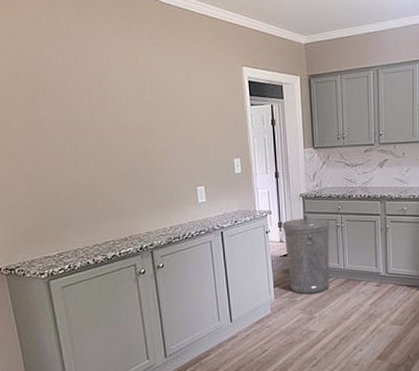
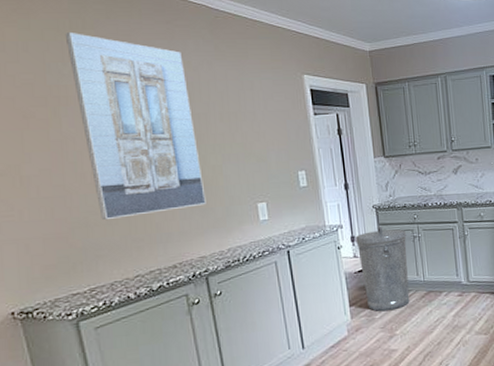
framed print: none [43,26,154,194] -> present [65,31,206,219]

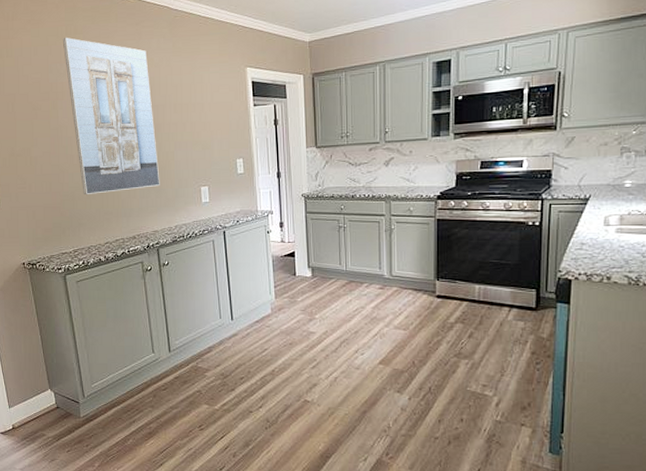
trash can: present [356,226,410,312] -> none [284,214,333,296]

